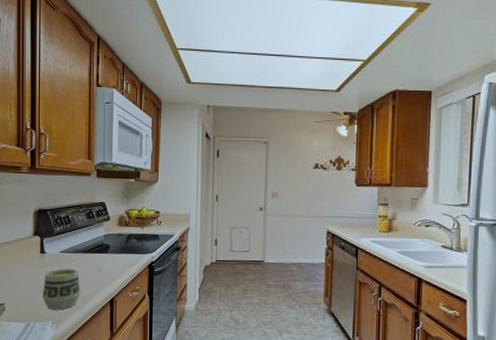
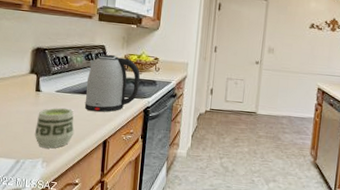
kettle: none [89,211,143,271] -> present [84,54,141,112]

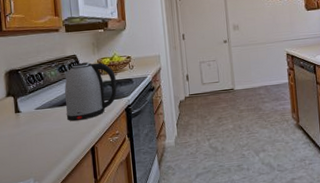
cup: present [34,107,75,149] -> none [21,123,61,168]

